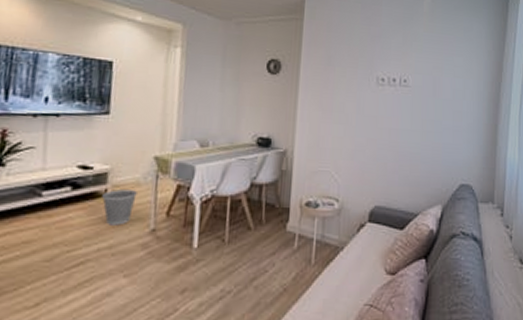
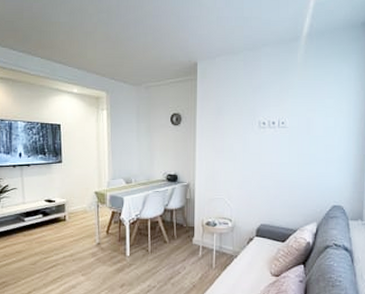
wastebasket: present [102,189,137,226] -> none [63,216,85,241]

